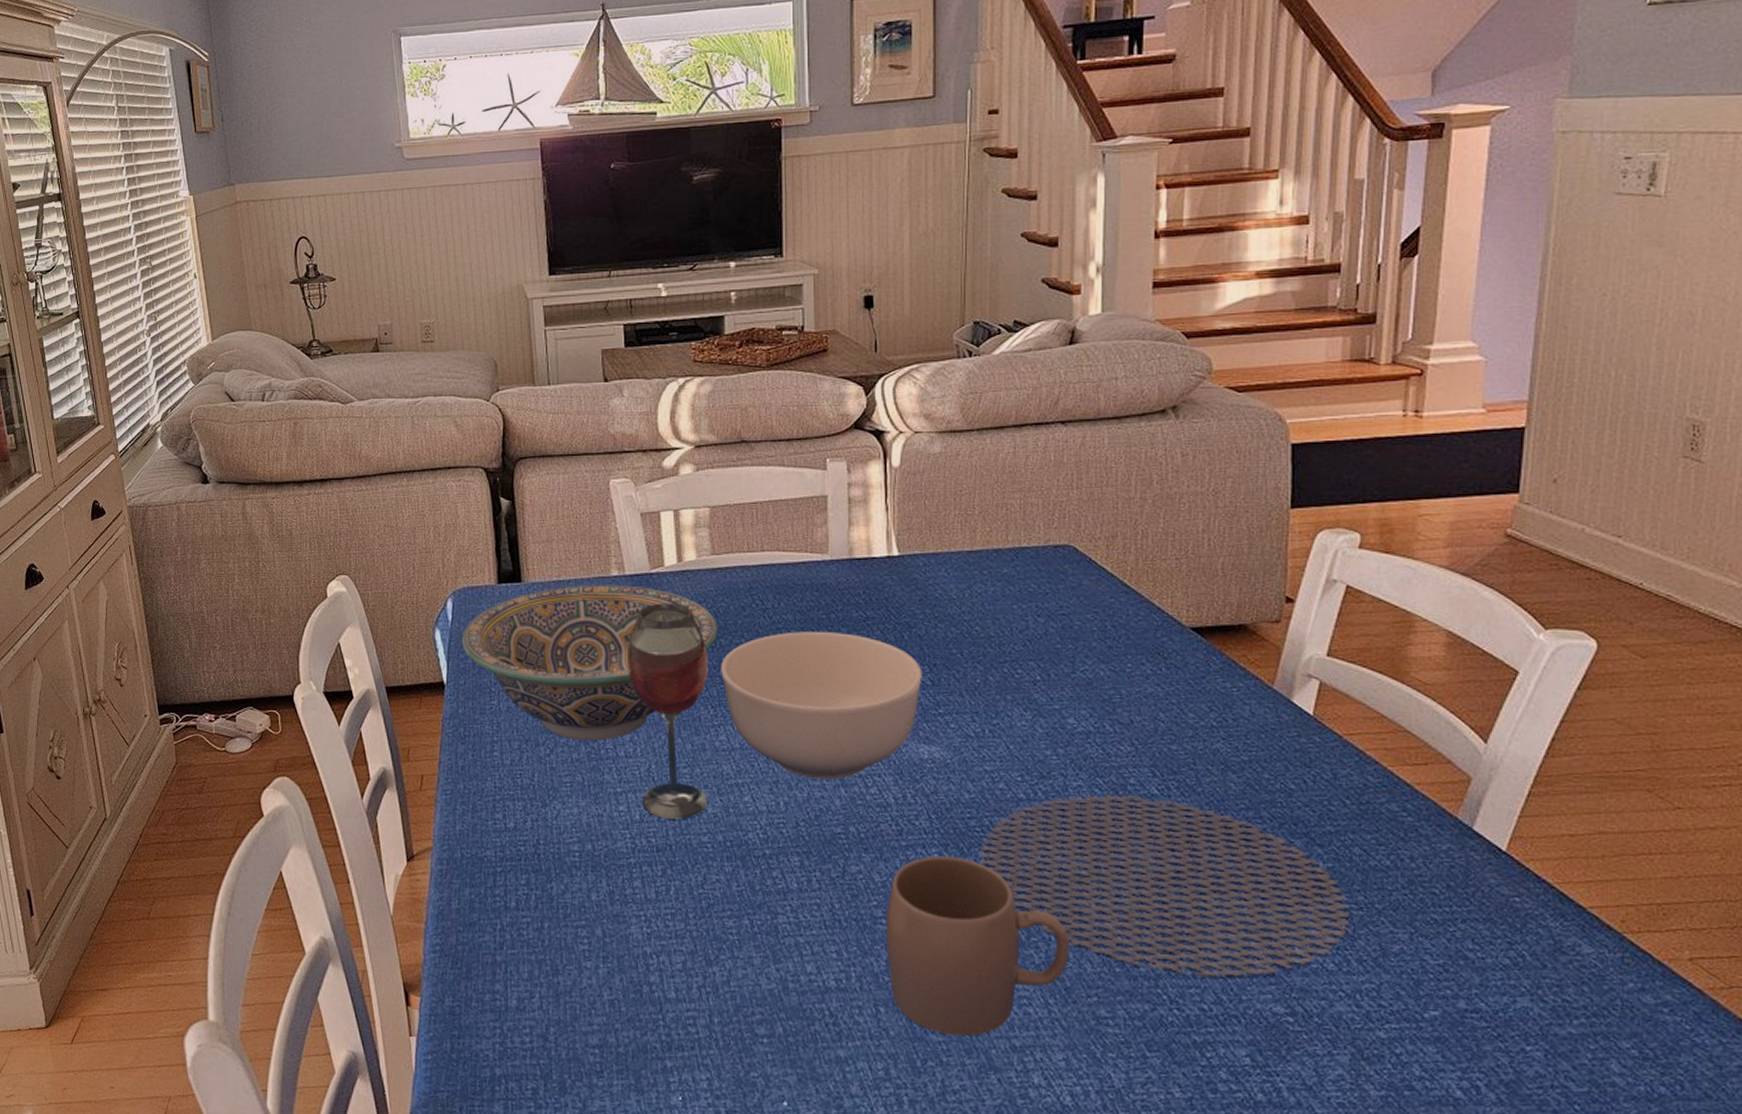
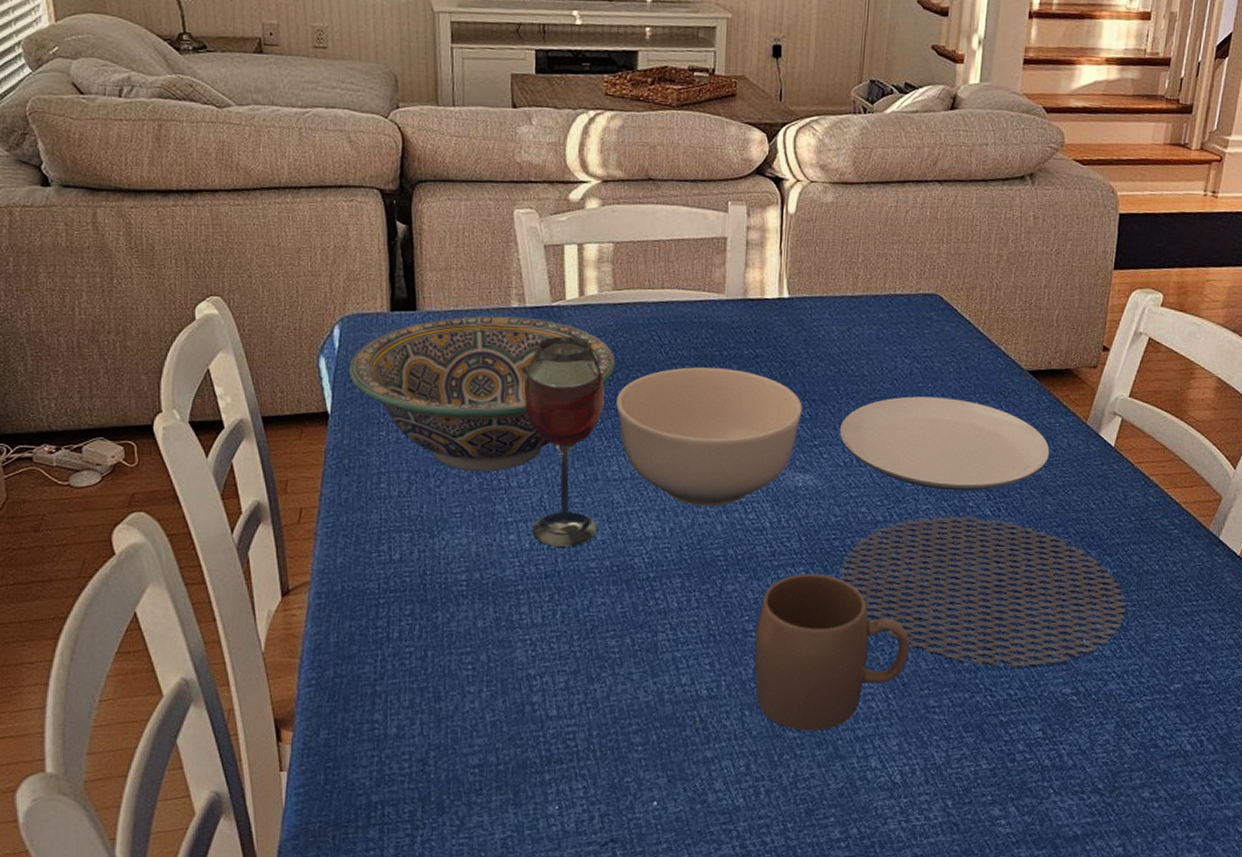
plate: none [968,659,1228,767] -> present [840,396,1050,491]

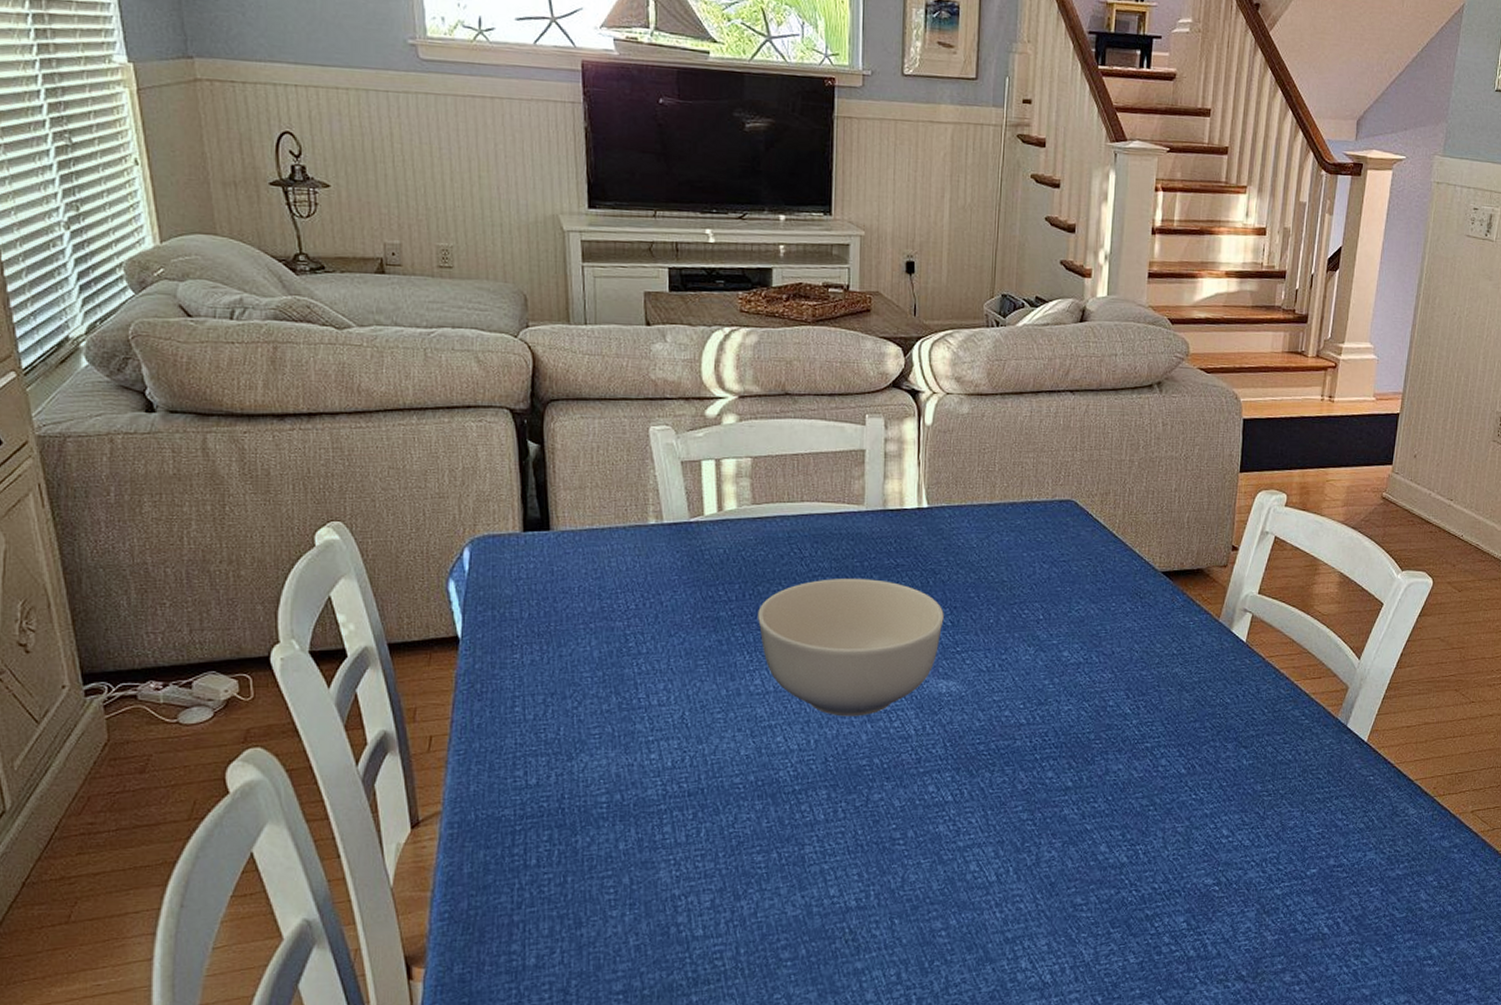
bowl: present [349,315,616,472] -> none [480,533,756,691]
wineglass: present [524,336,605,547] -> none [663,551,745,764]
mug: present [754,574,910,731] -> none [902,779,1056,937]
plate: present [840,396,1050,491] -> none [982,600,1185,691]
place mat: present [842,516,1126,667] -> none [987,716,1262,861]

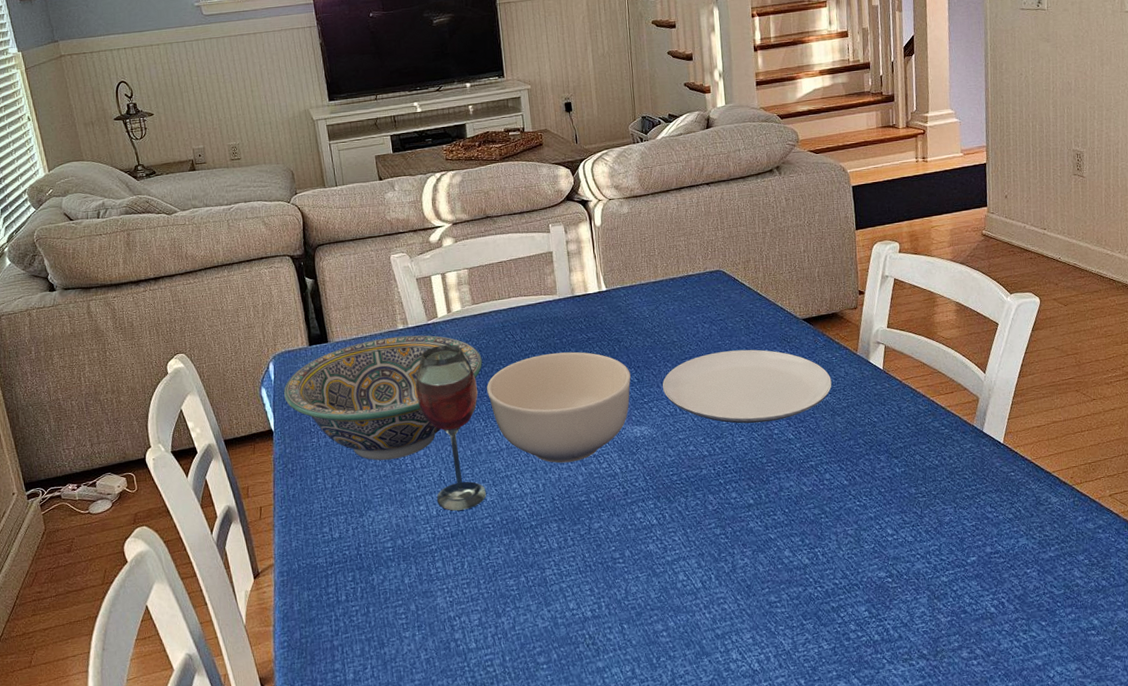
bowl: none [480,533,756,691] -> present [284,335,483,461]
wineglass: none [663,551,745,764] -> present [415,344,486,511]
plate: none [982,600,1185,691] -> present [663,349,832,424]

